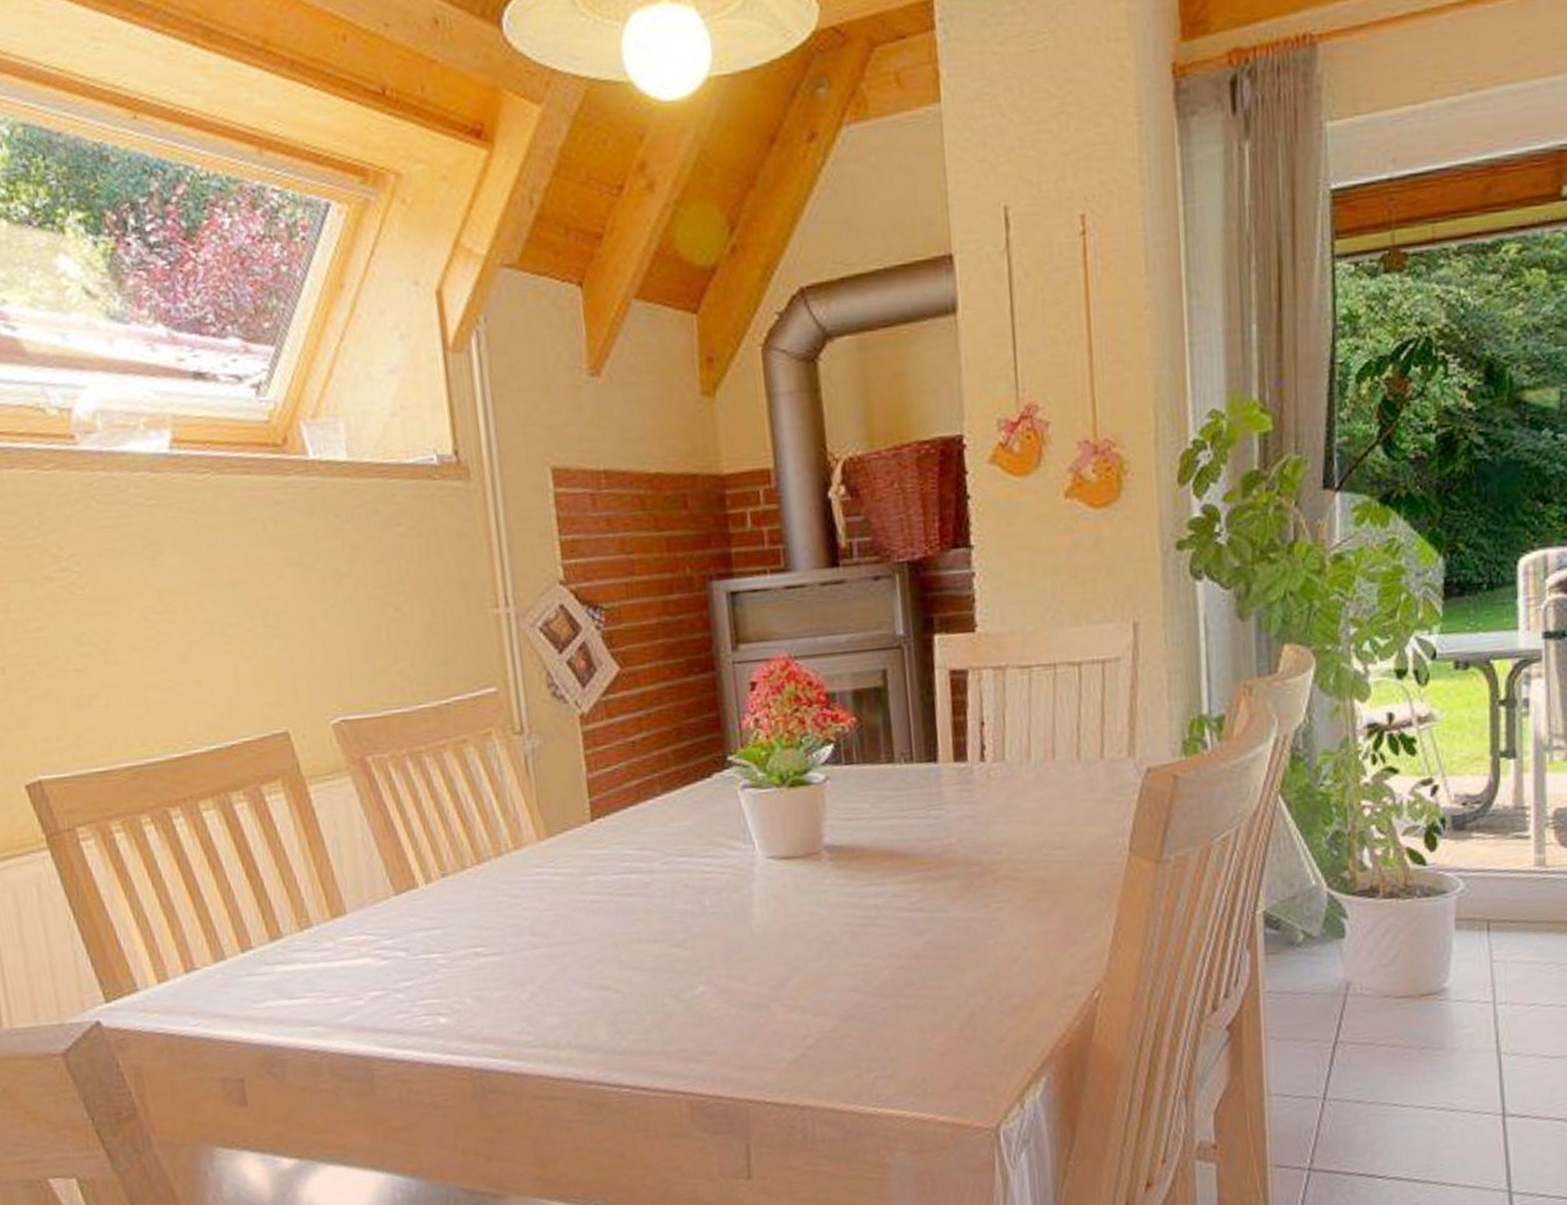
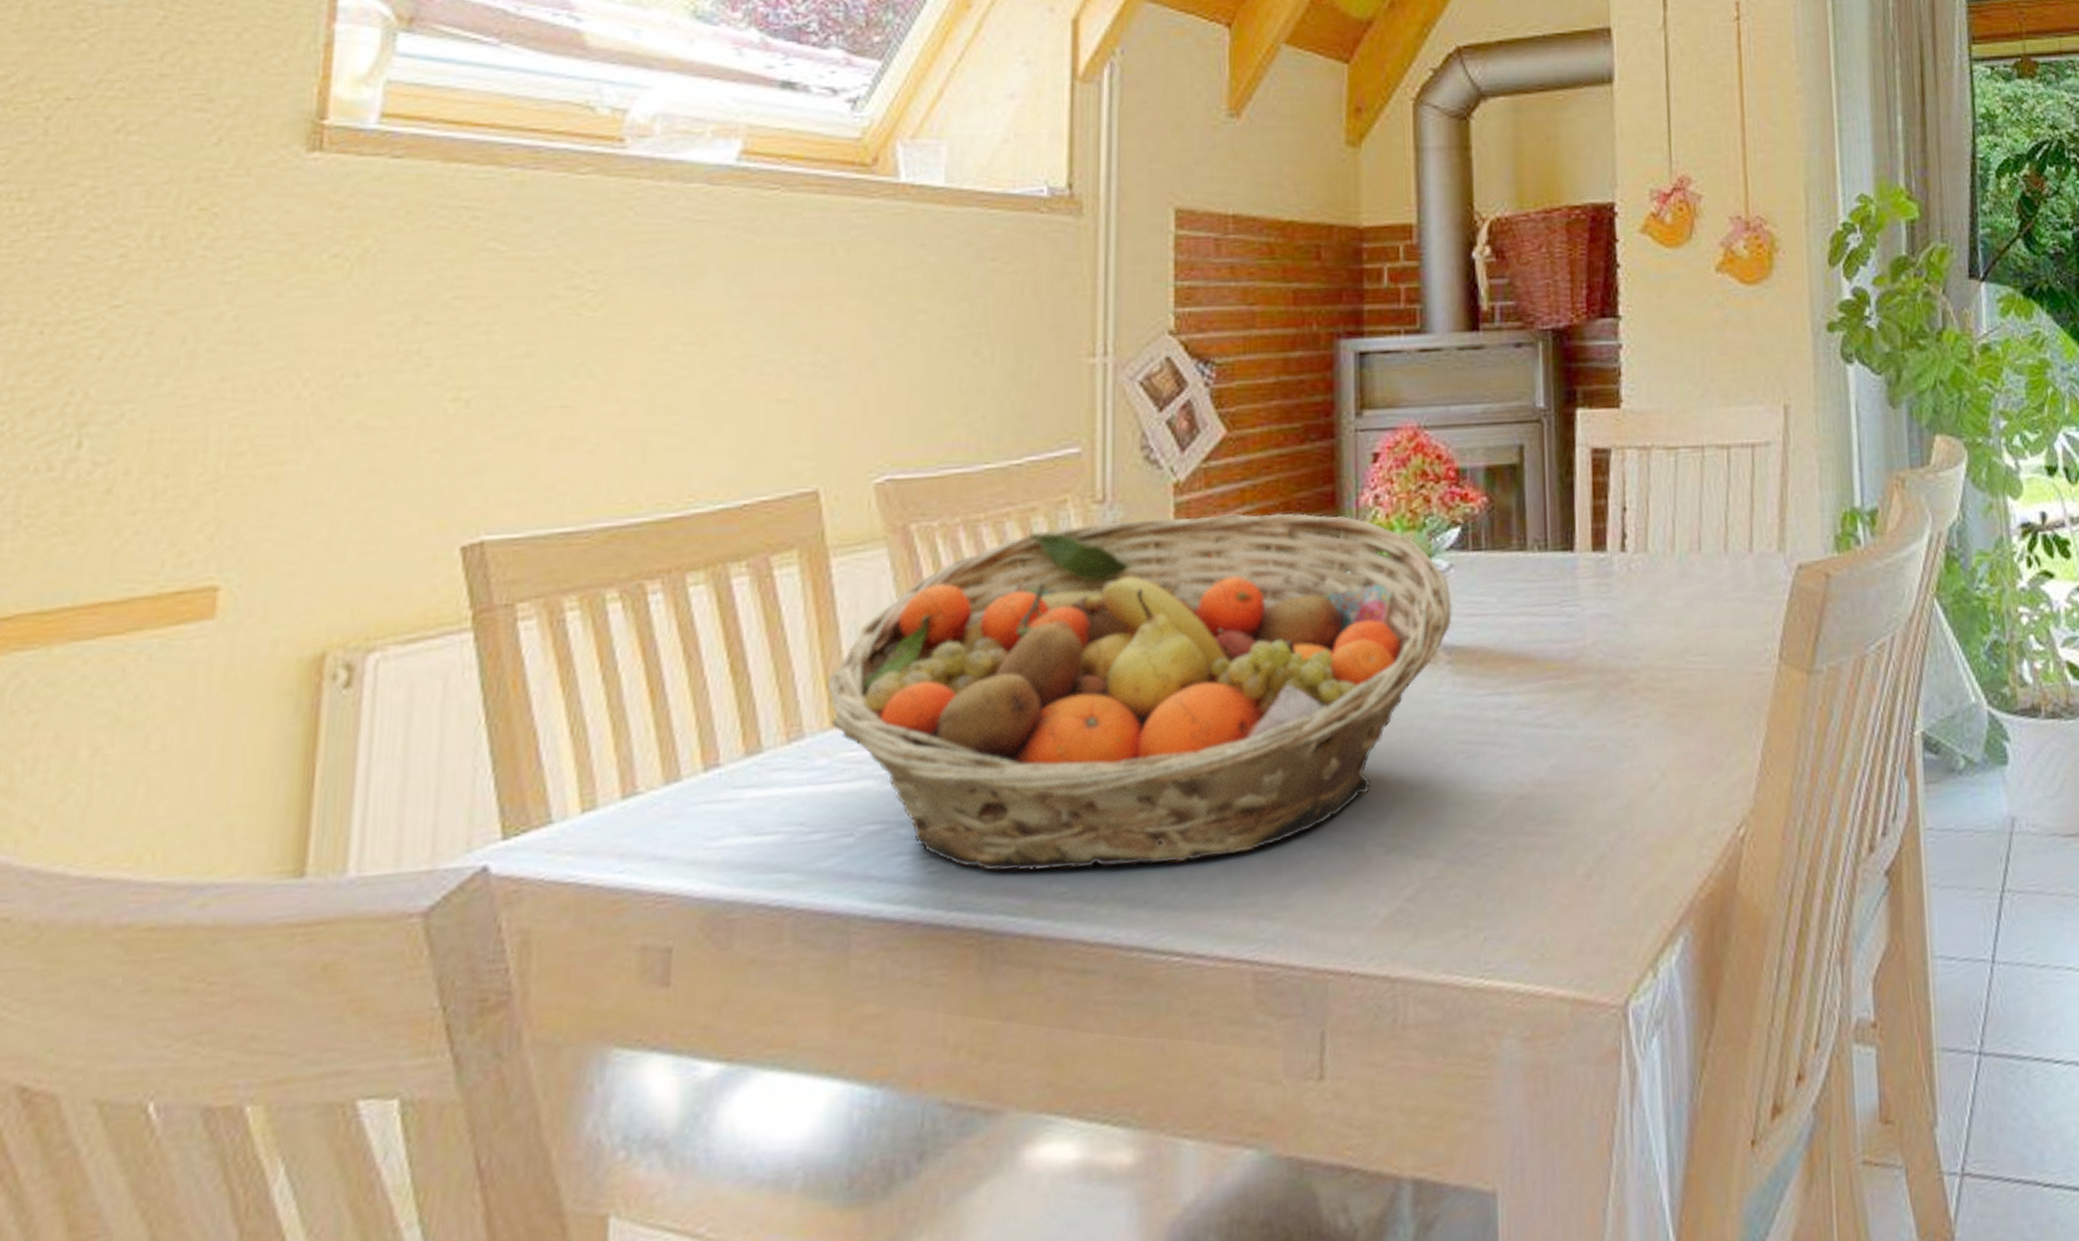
fruit basket: none [322,737,831,1026] -> present [827,513,1452,872]

